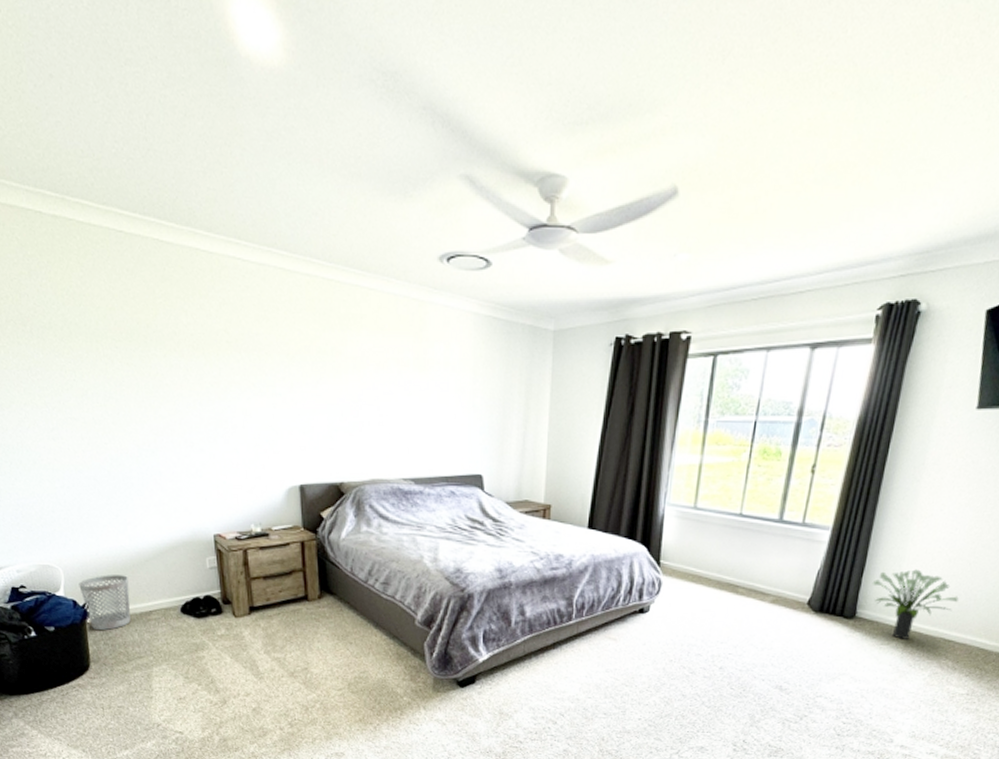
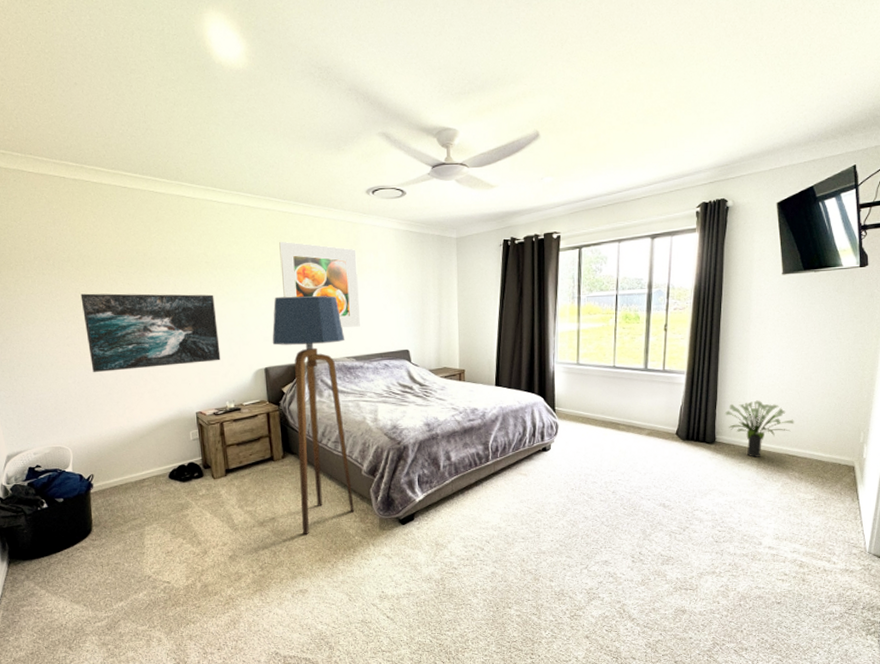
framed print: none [67,373,245,477] -> present [80,293,221,373]
wastebasket: present [79,575,131,630] -> none [85,451,127,498]
floor lamp: none [309,394,404,690] -> present [272,295,354,534]
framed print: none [322,319,422,441] -> present [279,241,360,327]

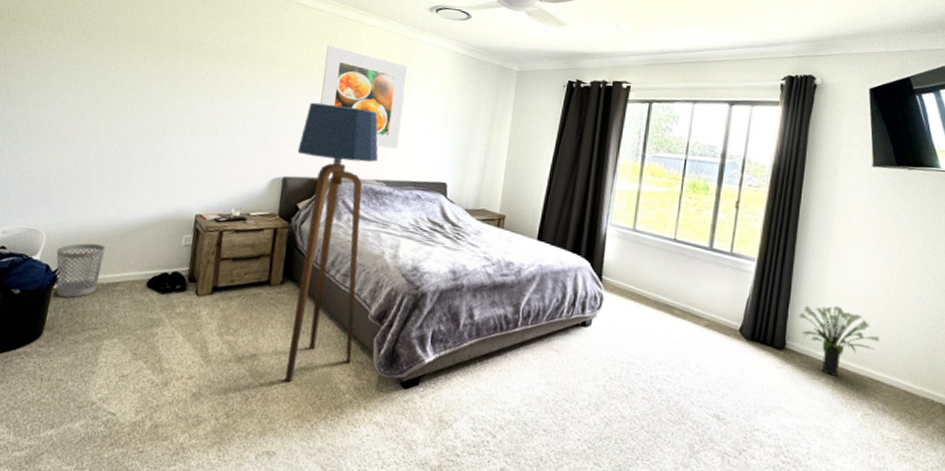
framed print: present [80,293,221,373] -> none [94,65,246,162]
wastebasket: none [85,451,127,498] -> present [56,243,106,298]

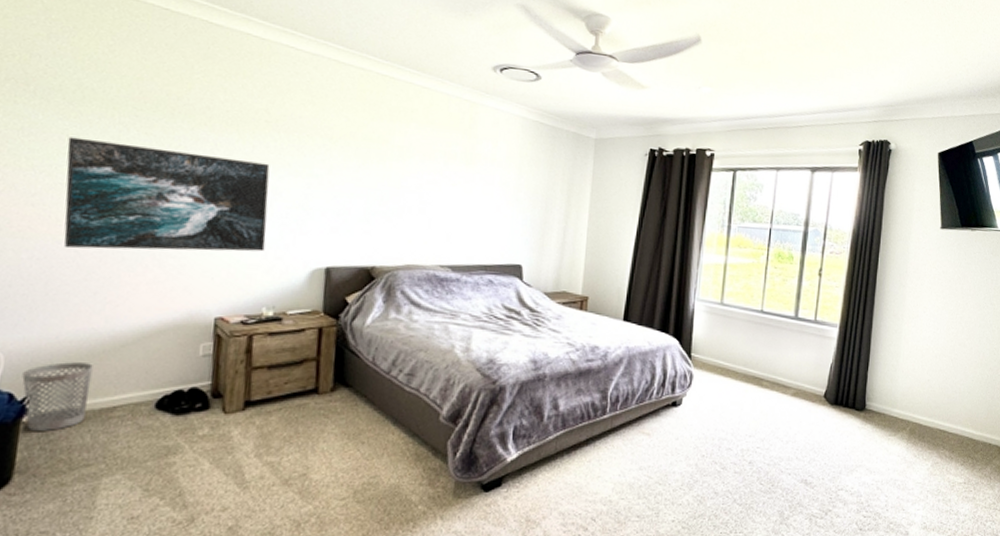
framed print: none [94,65,246,162] -> present [64,137,270,252]
floor lamp: present [284,102,378,381] -> none [341,178,442,499]
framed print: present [320,45,408,149] -> none [367,109,471,229]
potted plant: present [798,305,880,376] -> none [876,364,947,430]

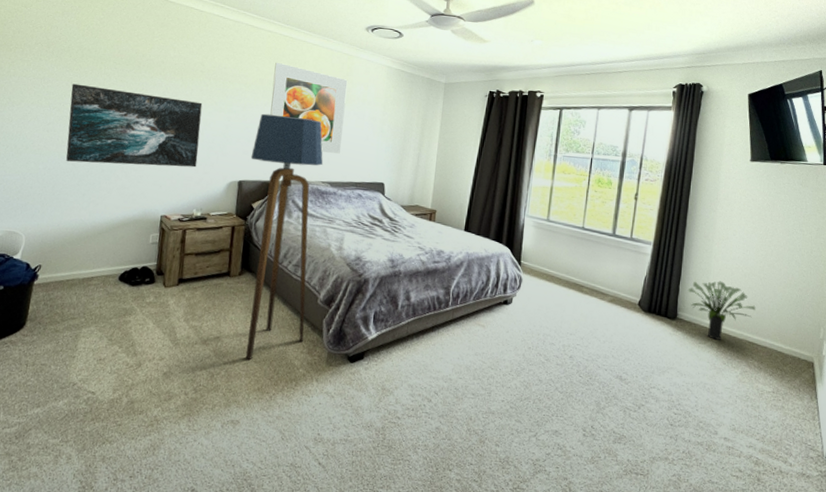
wastebasket: present [22,362,93,431] -> none [35,243,80,292]
floor lamp: none [341,178,442,499] -> present [245,113,323,359]
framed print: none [367,109,471,229] -> present [270,62,348,154]
potted plant: none [876,364,947,430] -> present [687,281,756,340]

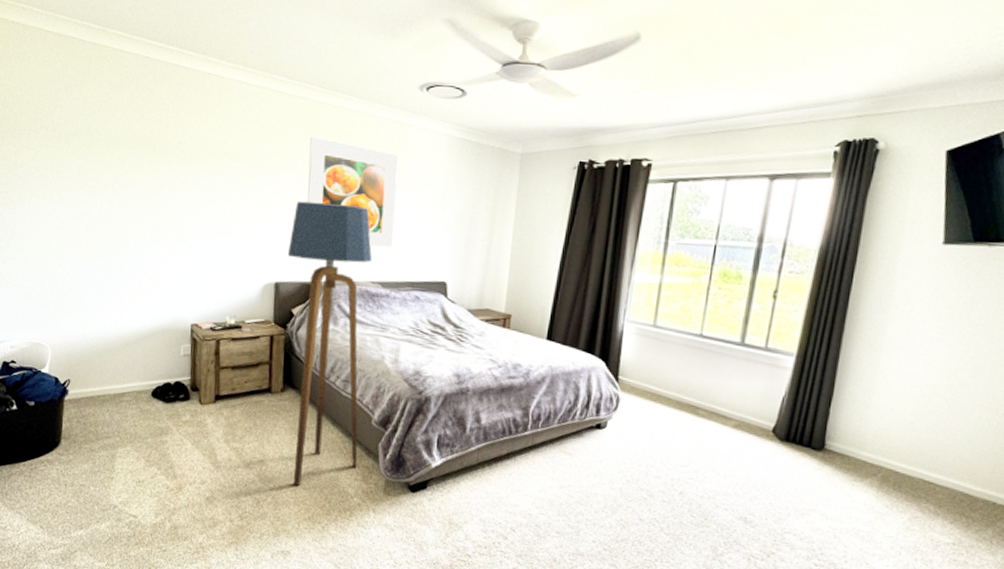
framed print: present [66,83,203,168] -> none [83,173,229,268]
potted plant: present [687,281,756,340] -> none [841,402,937,477]

